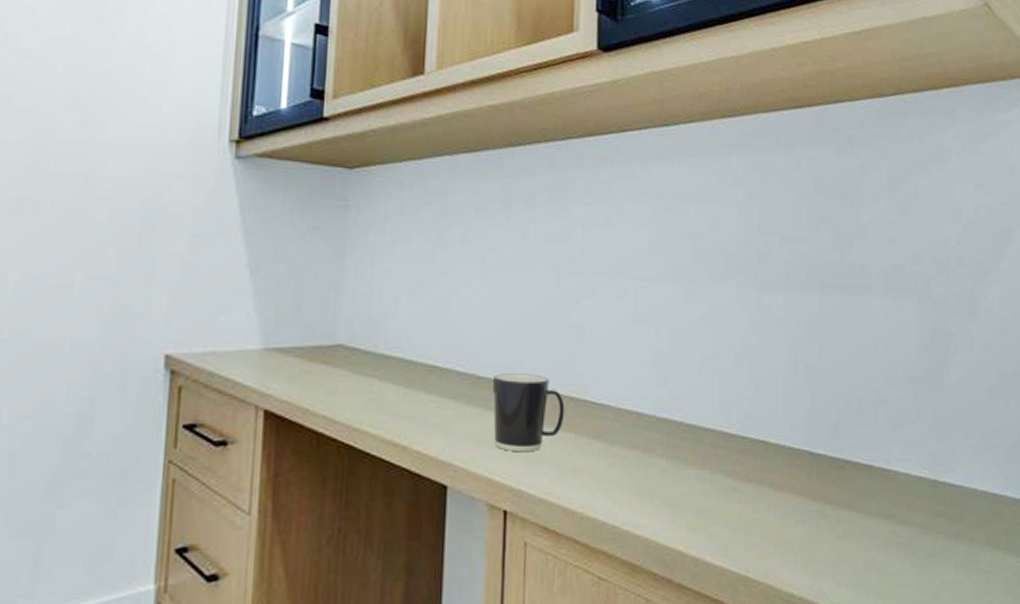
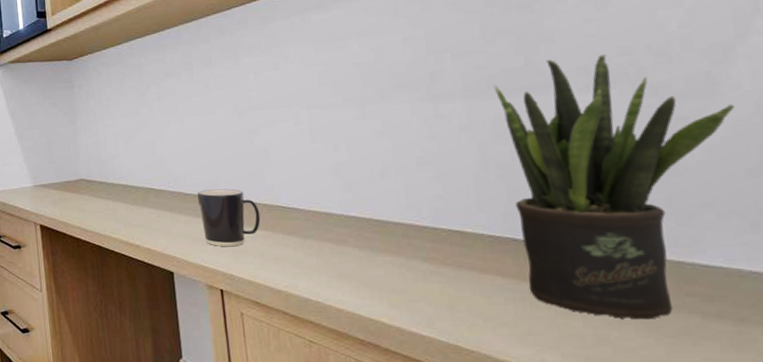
potted plant: none [811,259,987,542] -> present [493,54,736,320]

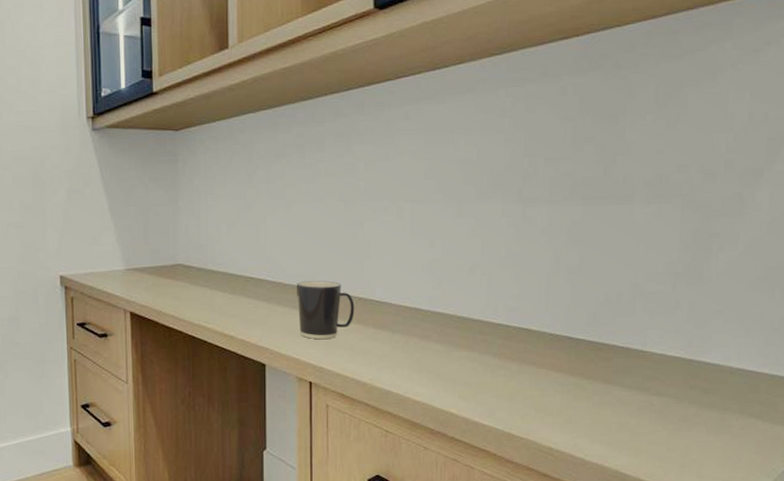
potted plant: present [493,54,736,320] -> none [575,170,754,409]

